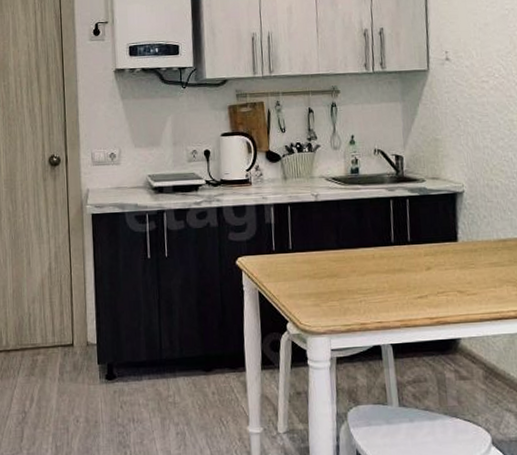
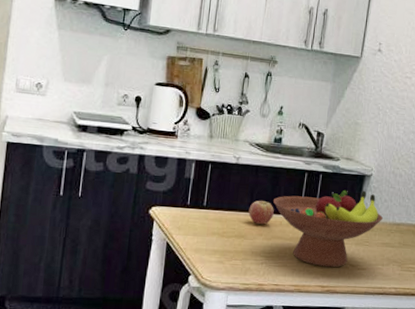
fruit: none [337,235,364,261] -> present [248,200,274,225]
fruit bowl: none [361,209,485,297] -> present [273,189,383,268]

